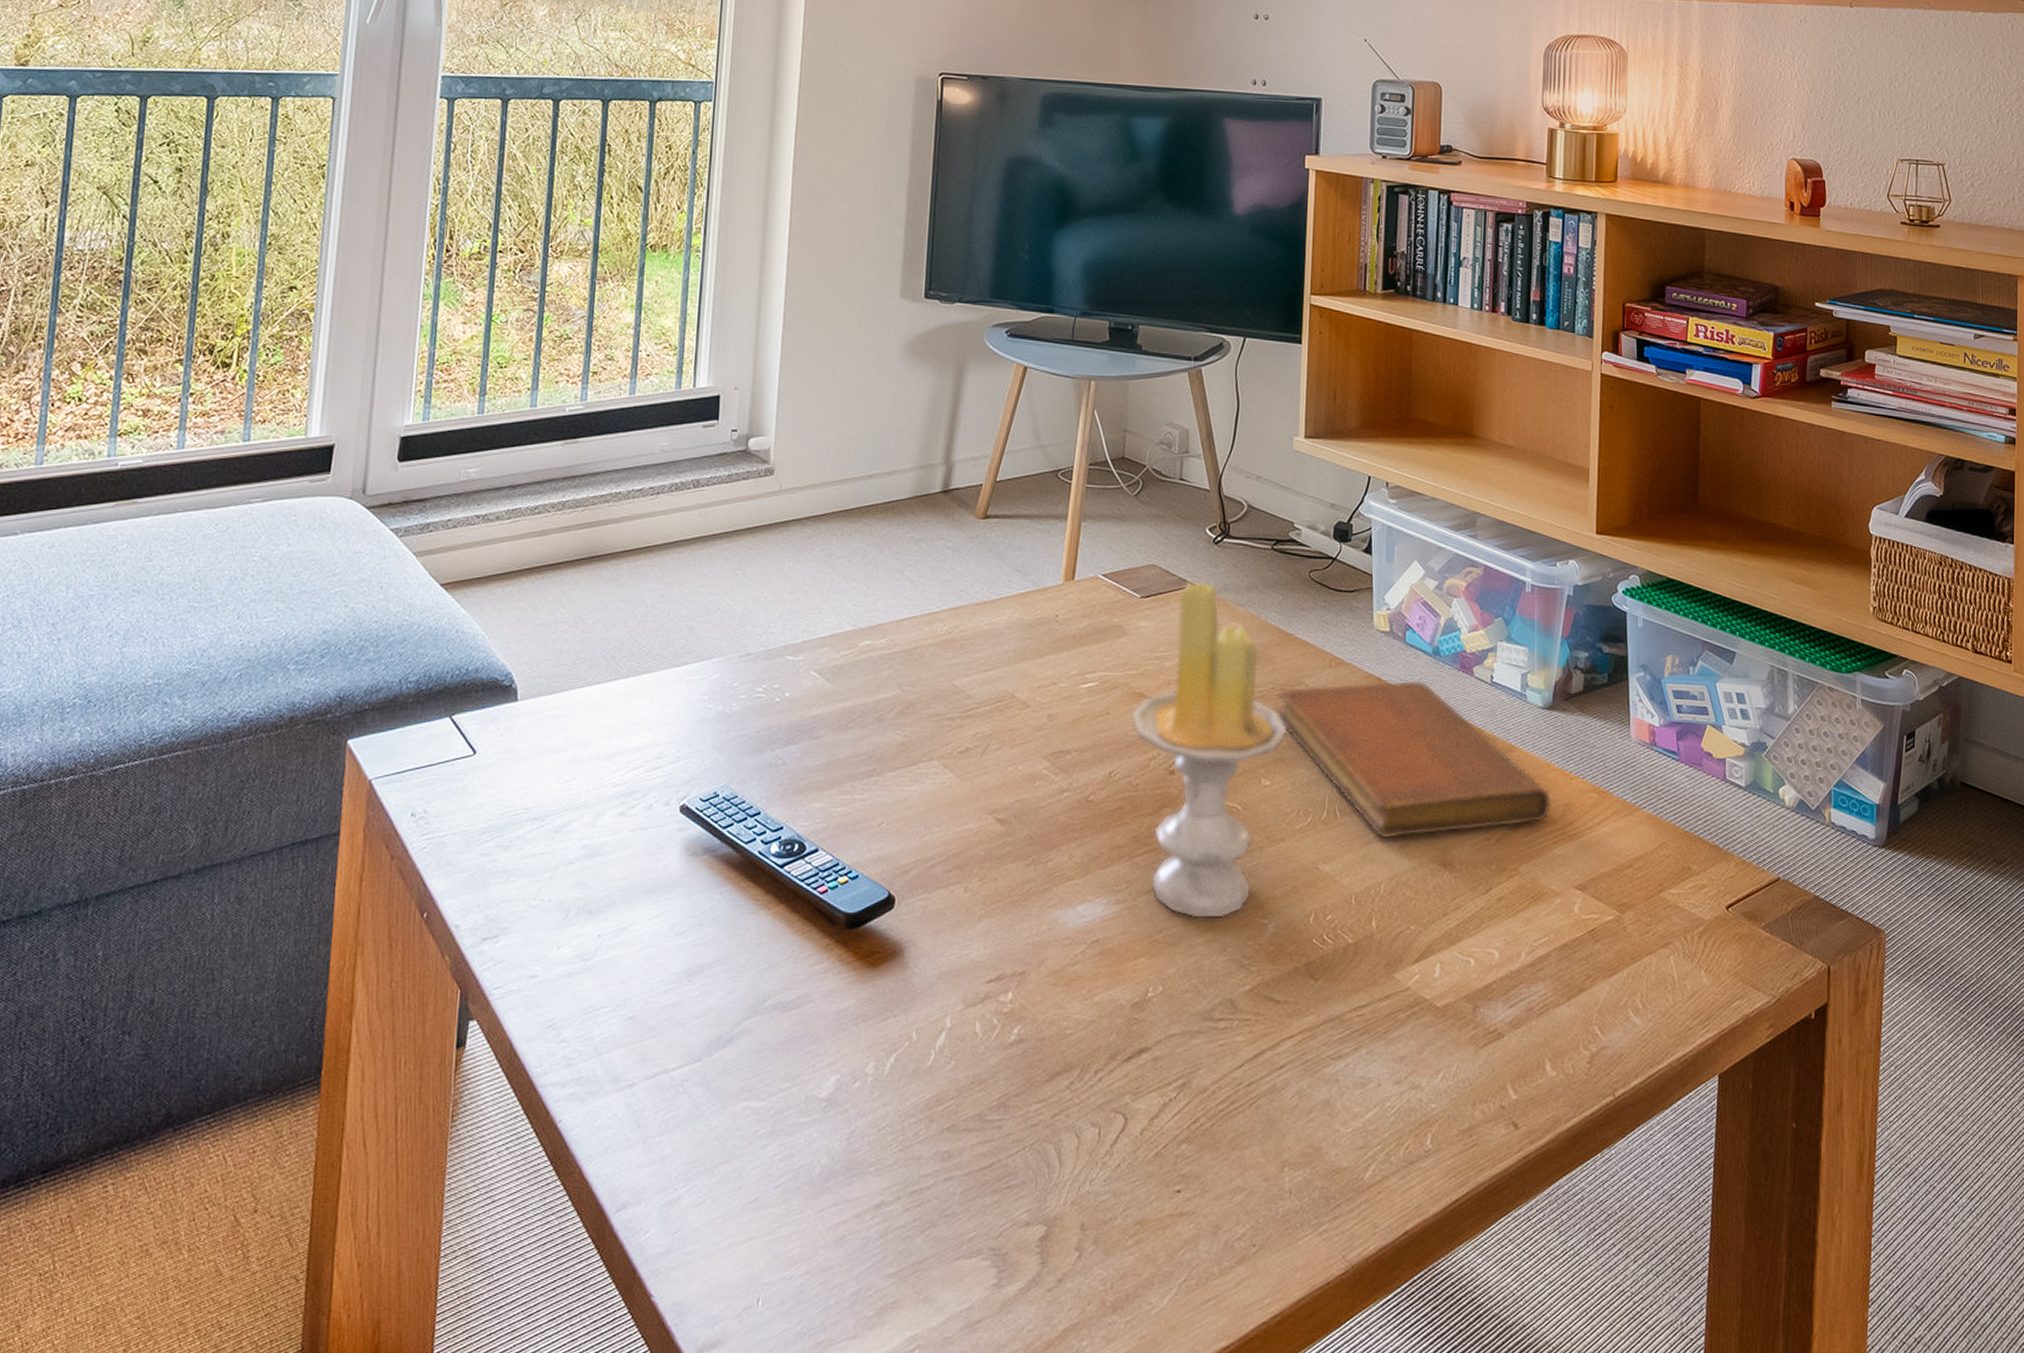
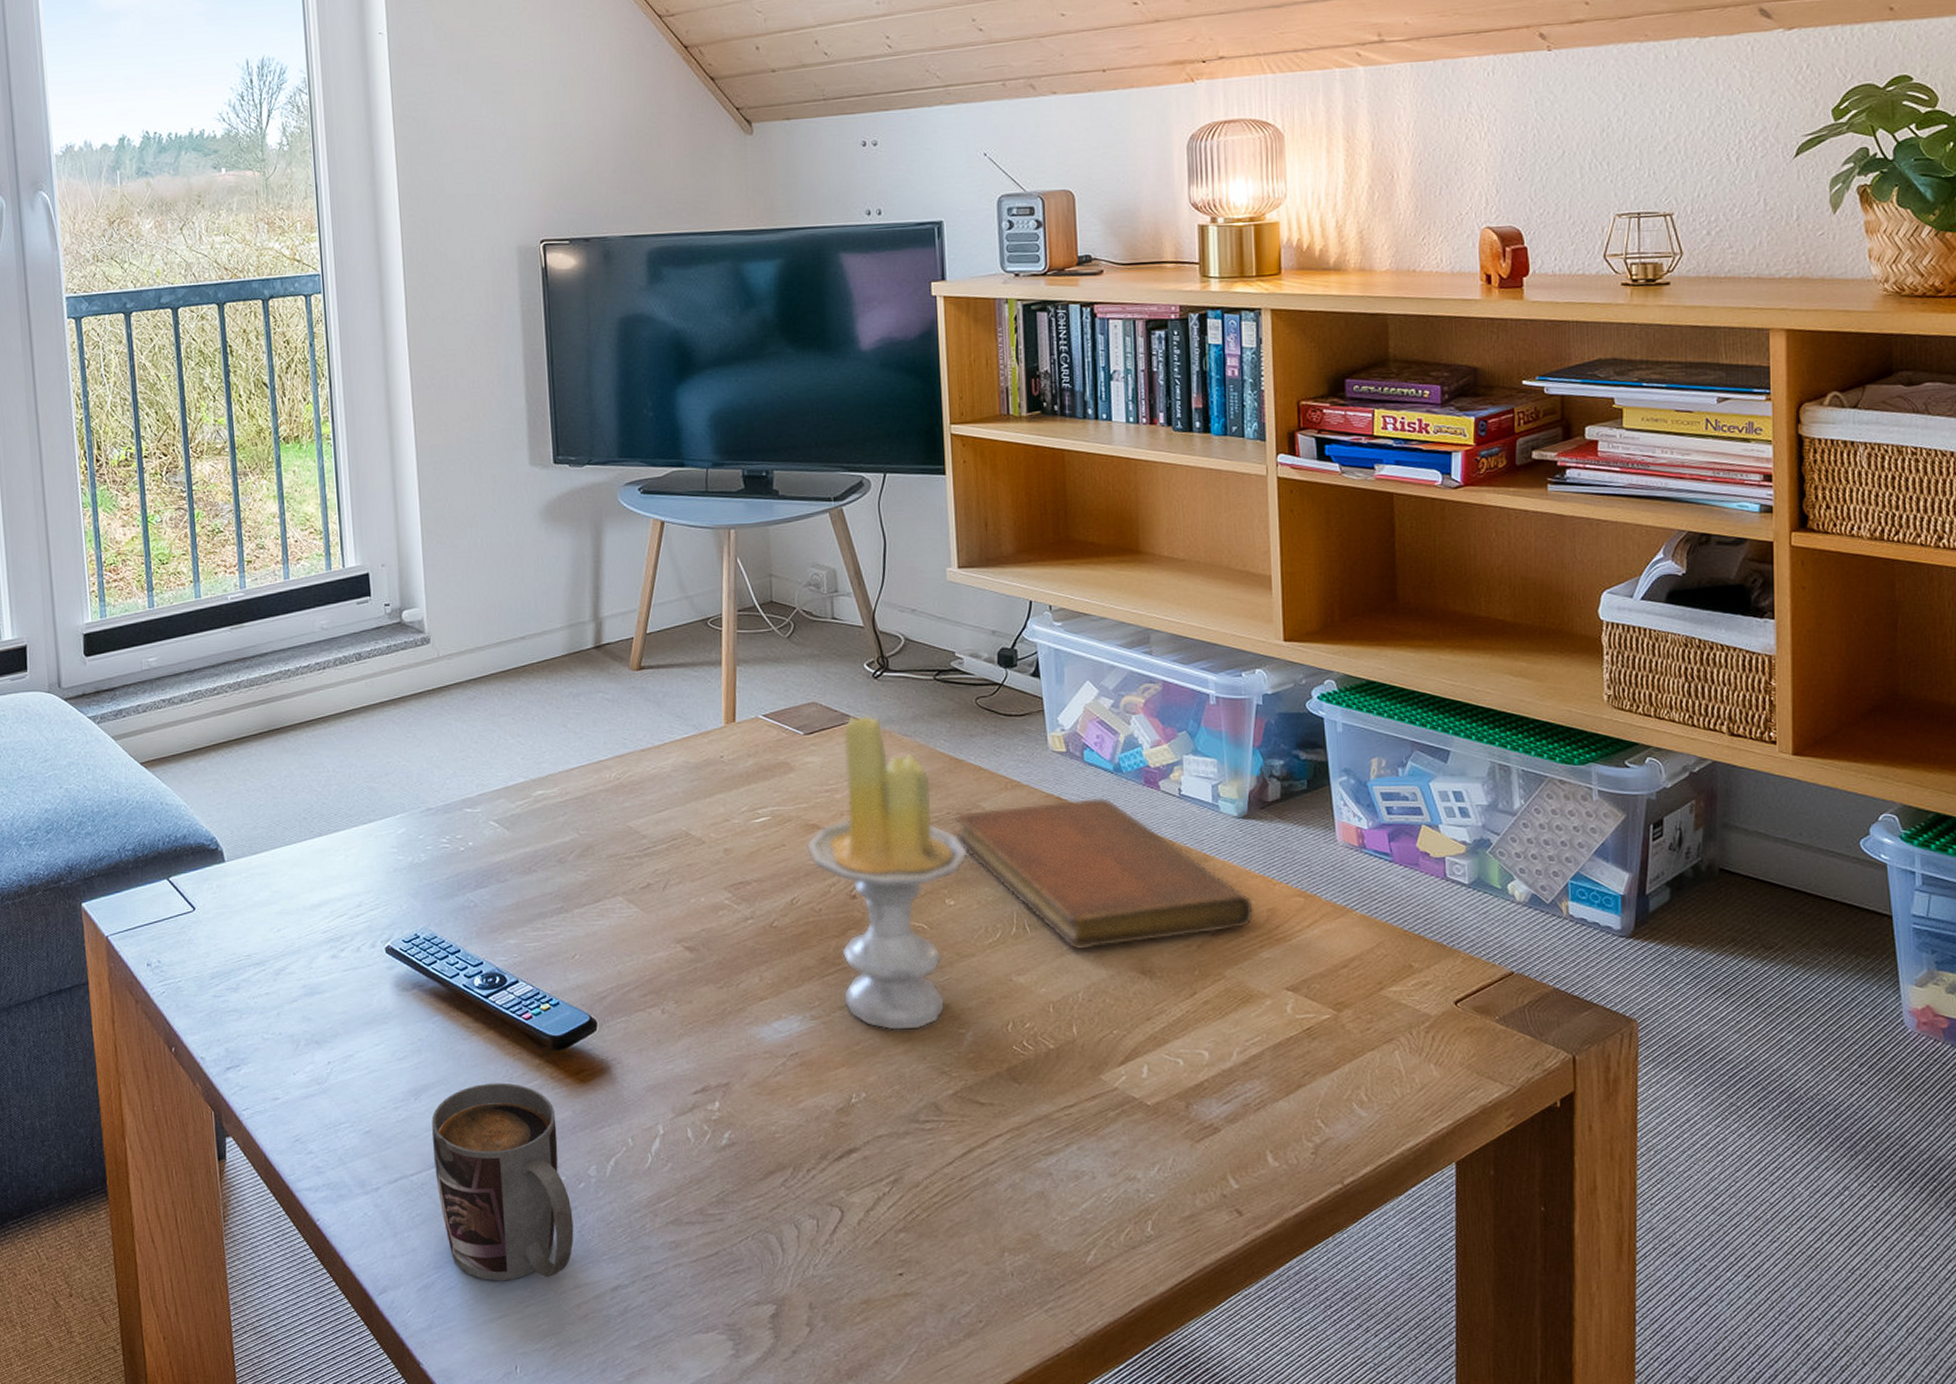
mug: none [699,964,843,1195] -> present [431,1082,574,1280]

